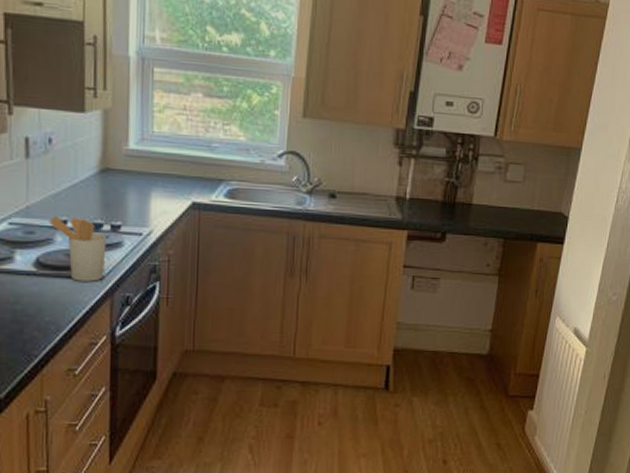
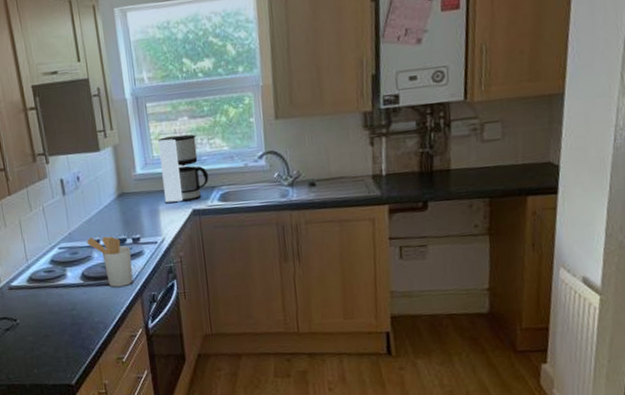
coffee maker: none [160,111,218,191] -> present [157,134,209,203]

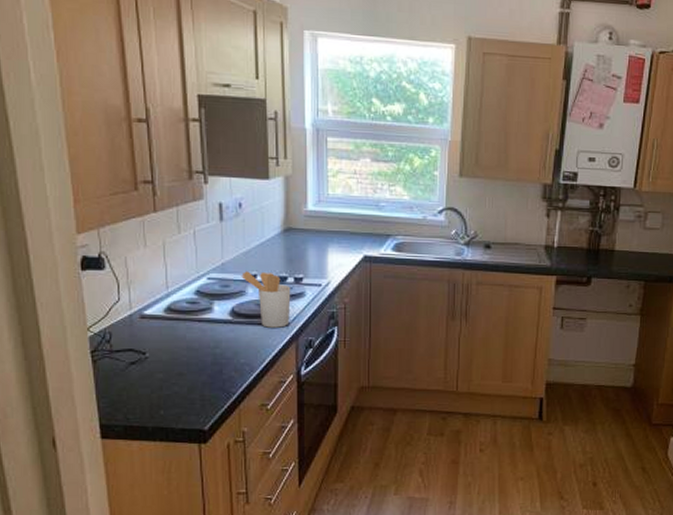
coffee maker: present [157,134,209,203] -> none [334,176,385,245]

